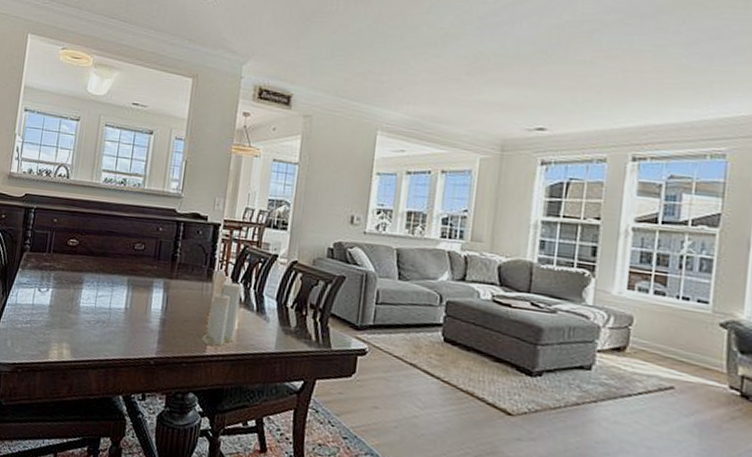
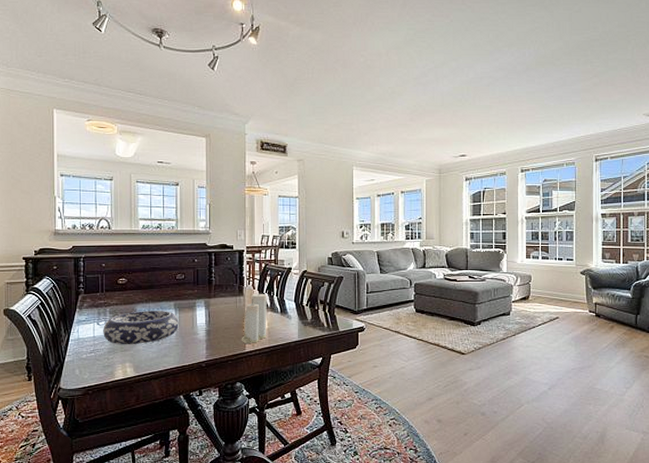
decorative bowl: none [43,281,131,323] -> present [103,310,179,345]

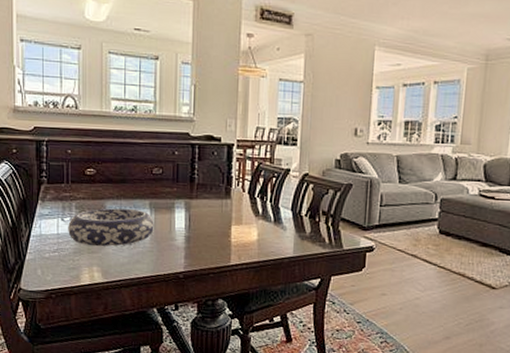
candle: present [241,292,267,343] -> none [225,196,259,256]

